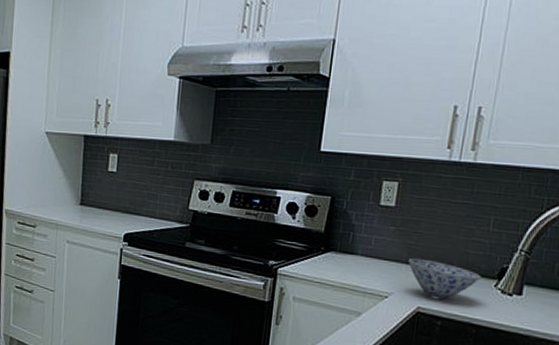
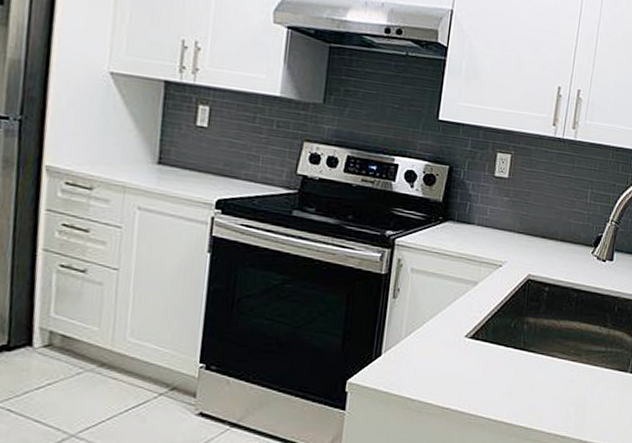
bowl: present [409,257,481,299] -> none [520,227,581,266]

